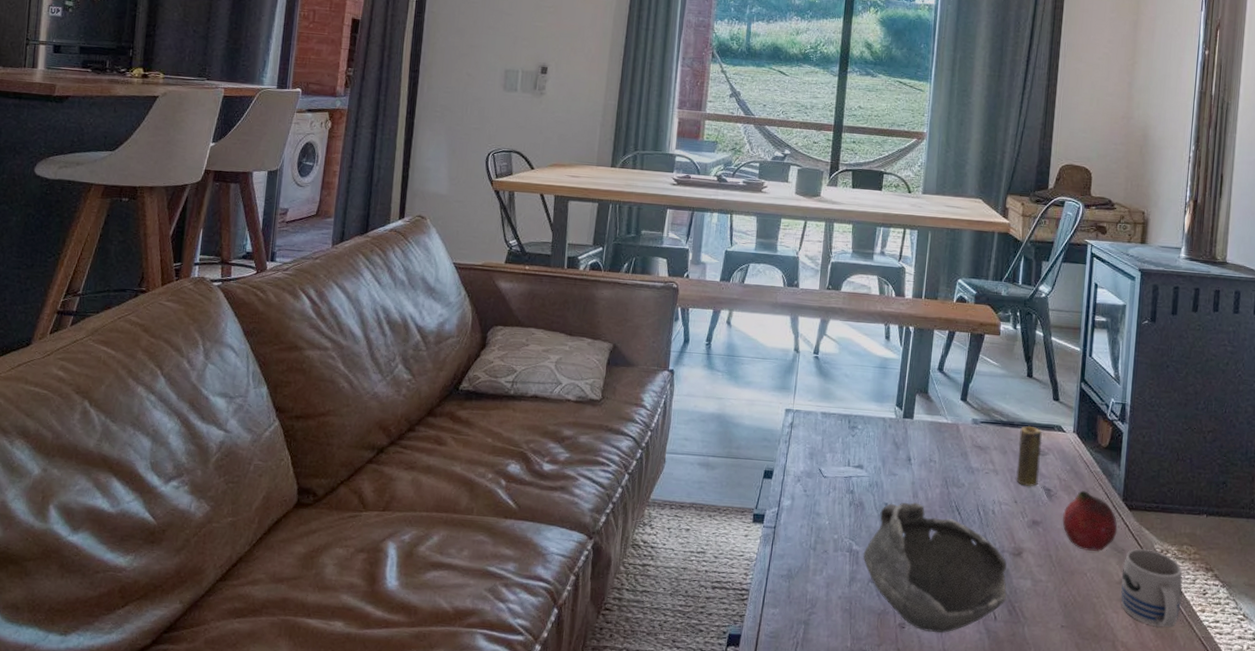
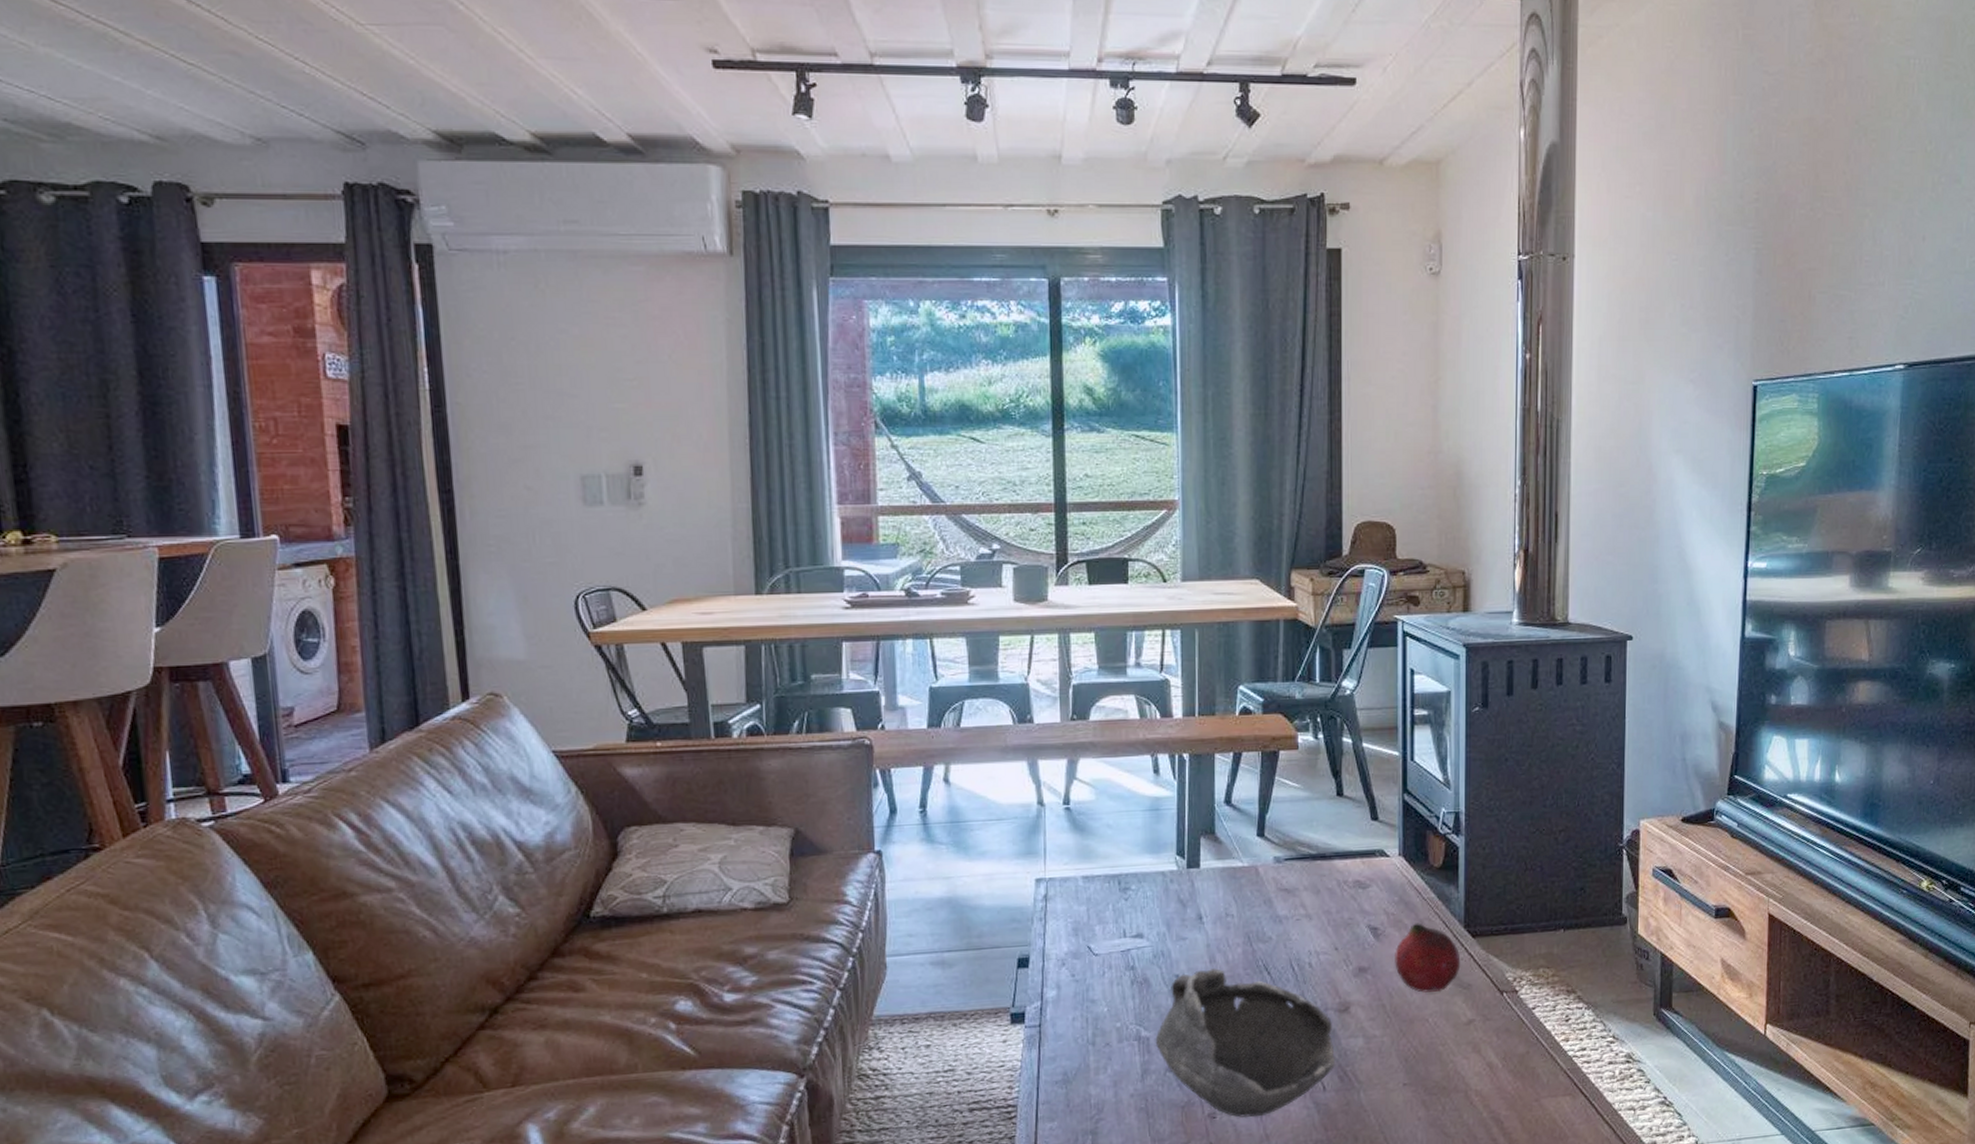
candle: present [1016,425,1042,486] -> none [1334,855,1363,928]
mug: present [1121,549,1183,627] -> none [1469,980,1542,1067]

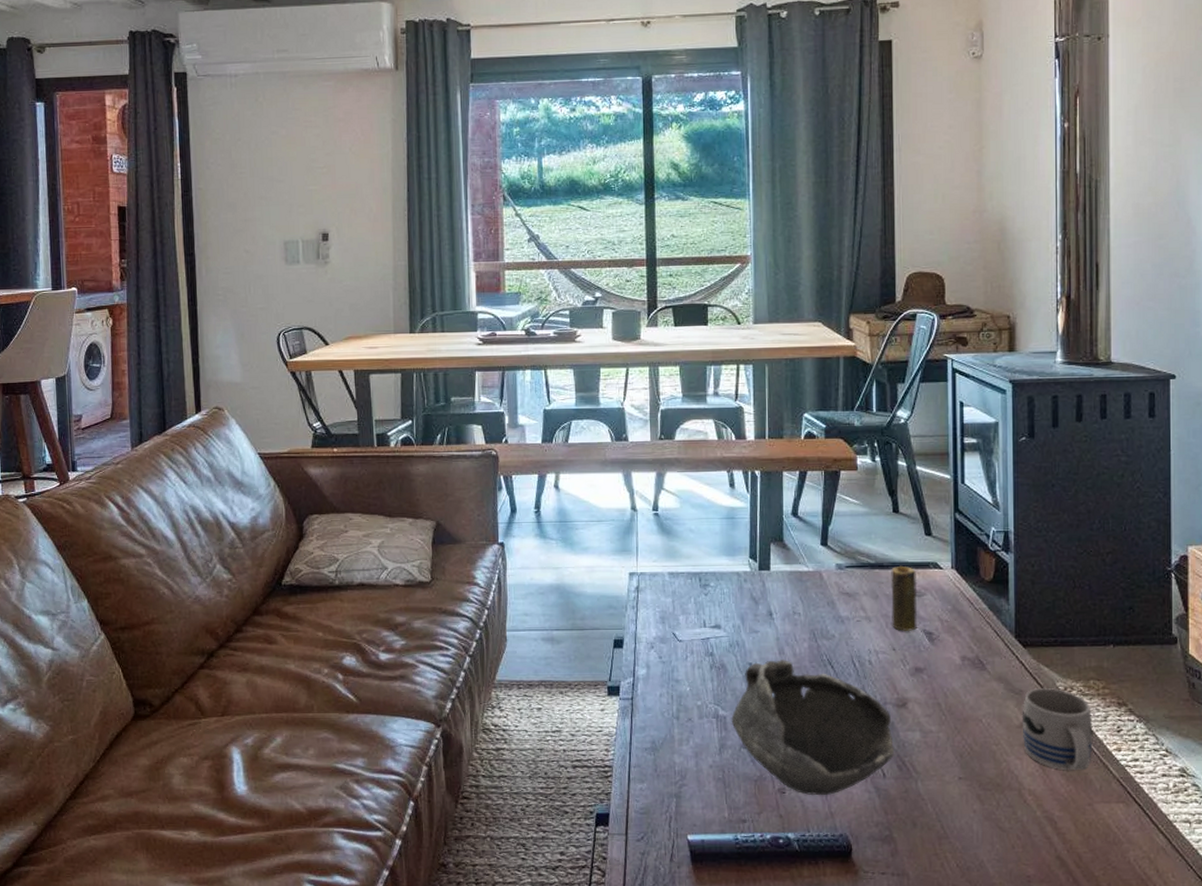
candle: none [1334,855,1363,928] -> present [891,565,918,631]
fruit: present [1395,923,1461,993] -> none [949,630,1012,695]
mug: none [1469,980,1542,1067] -> present [1022,688,1093,771]

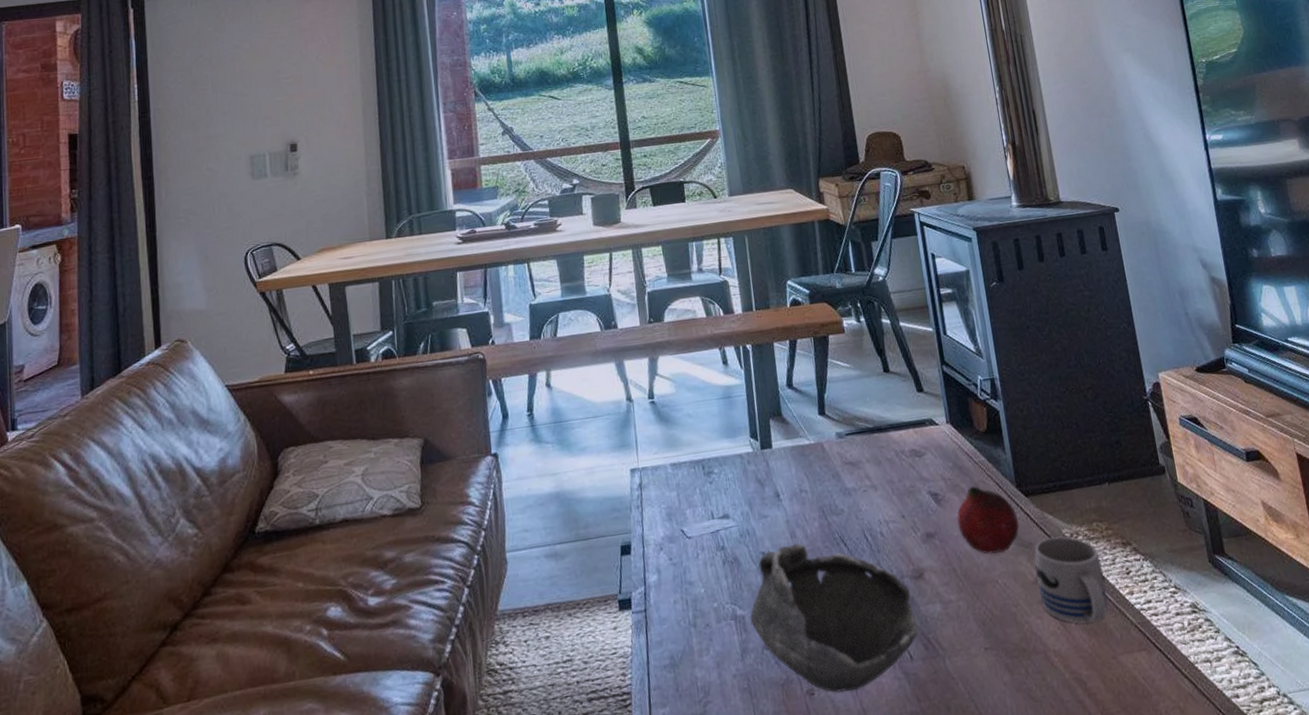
candle: present [891,565,918,631] -> none [889,426,922,496]
fruit: none [949,630,1012,695] -> present [957,486,1020,554]

